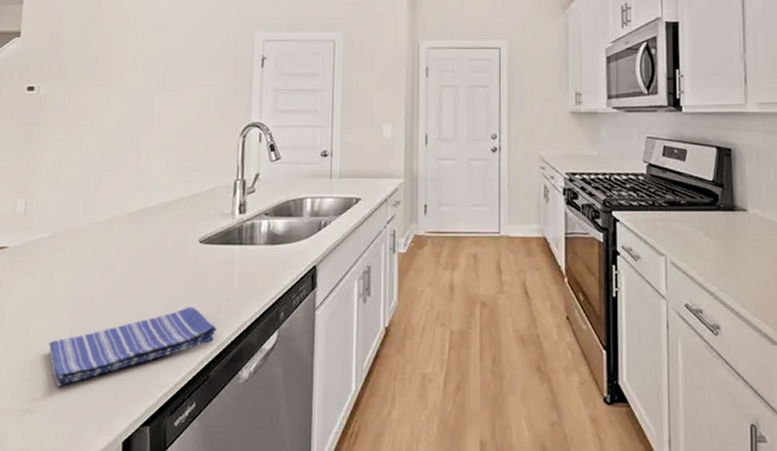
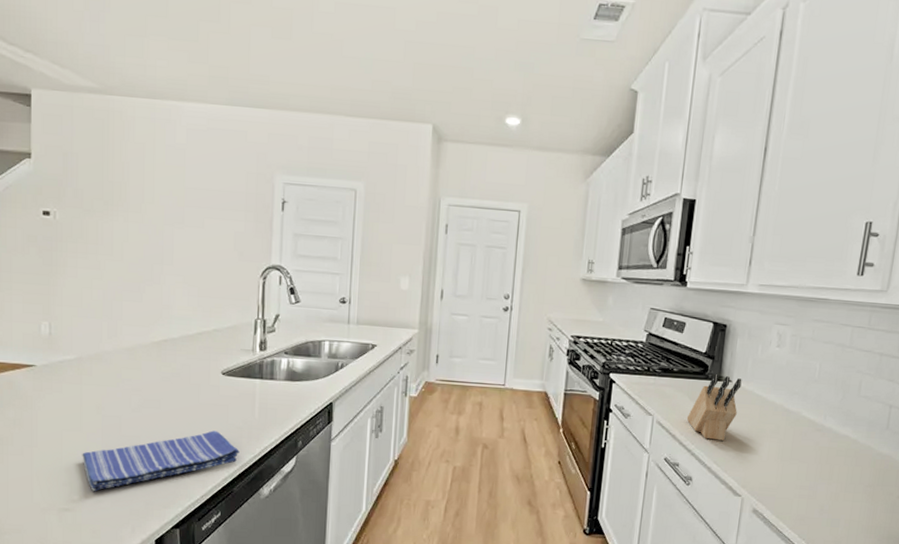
knife block: none [703,204,759,279] -> present [686,374,742,441]

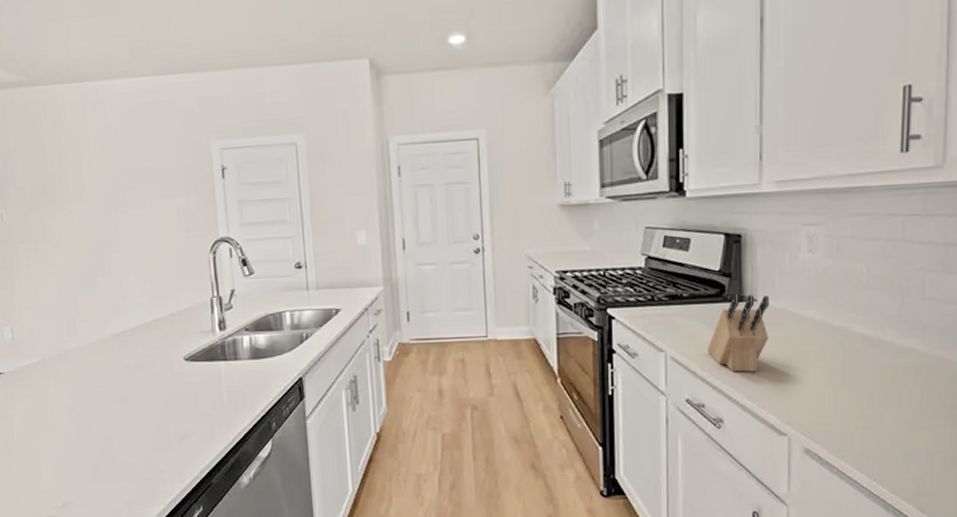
dish towel: present [82,430,239,492] -> none [59,421,213,496]

